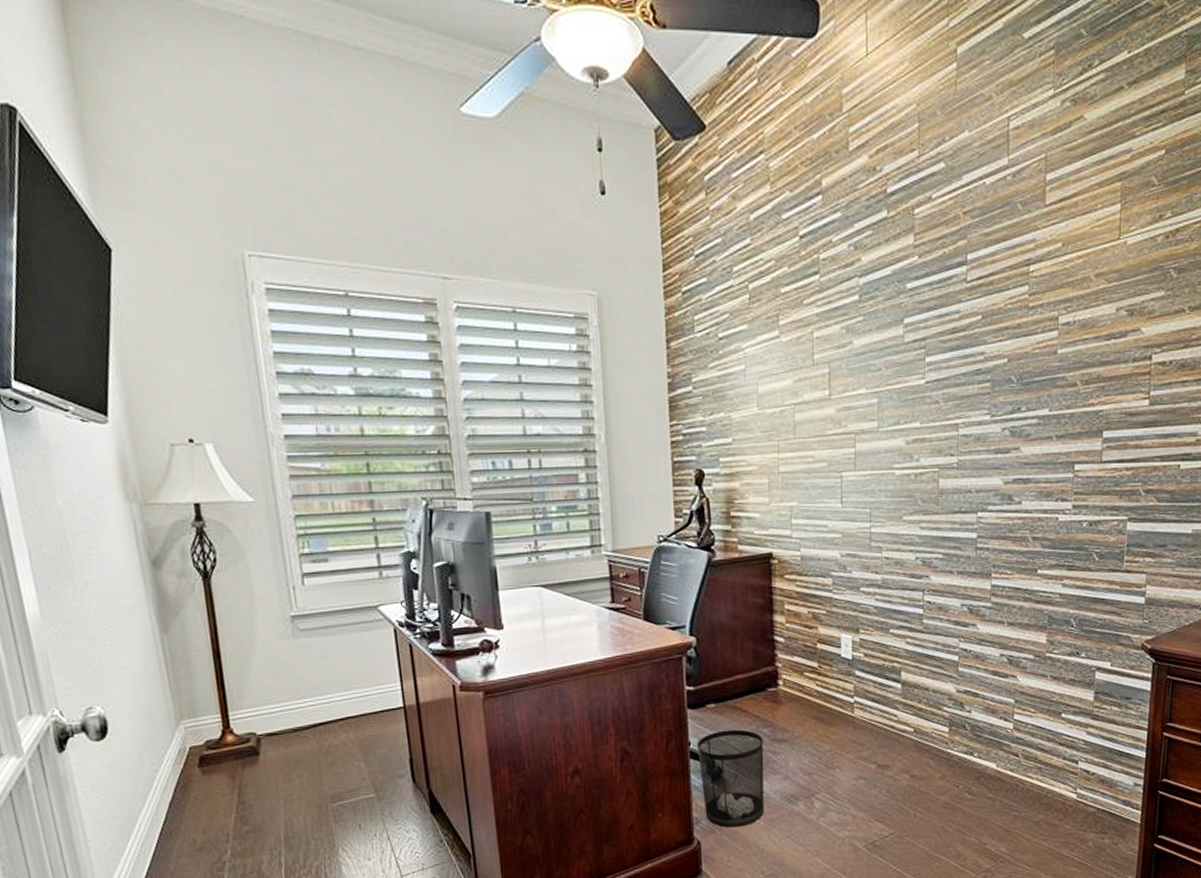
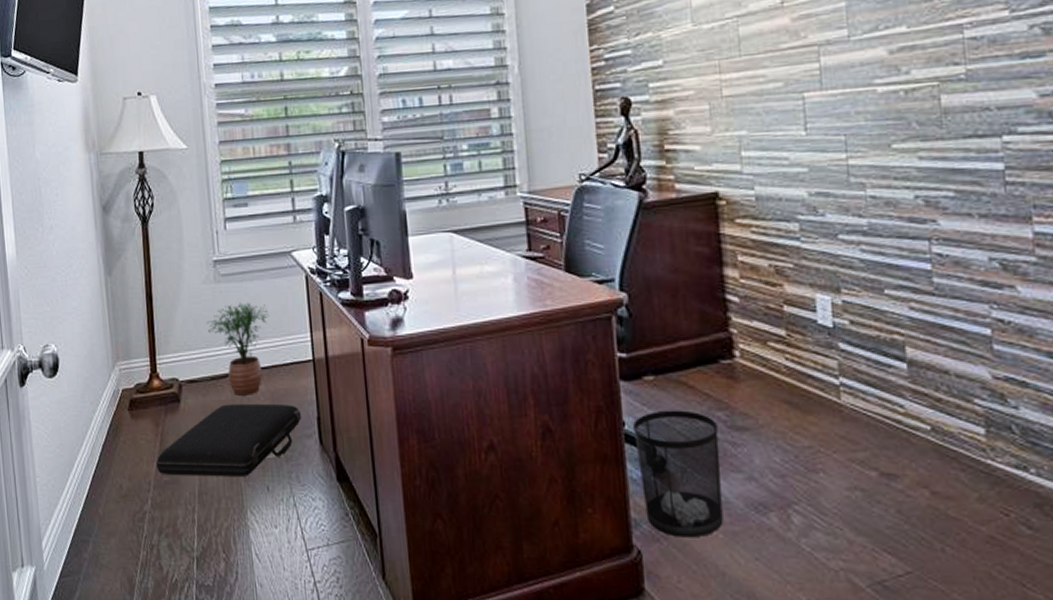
briefcase: none [234,749,394,825] -> present [156,404,302,476]
potted plant: none [285,656,356,744] -> present [206,302,269,395]

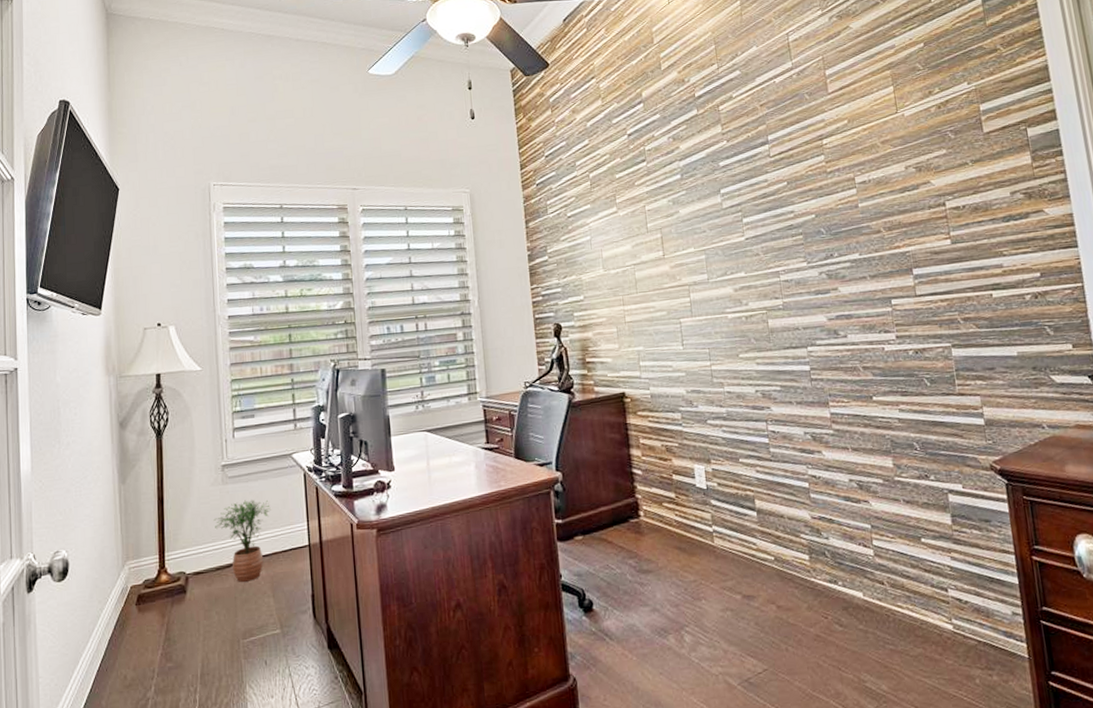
briefcase: present [156,404,302,476] -> none [161,586,298,661]
waste bin: present [632,410,724,538] -> none [567,561,636,664]

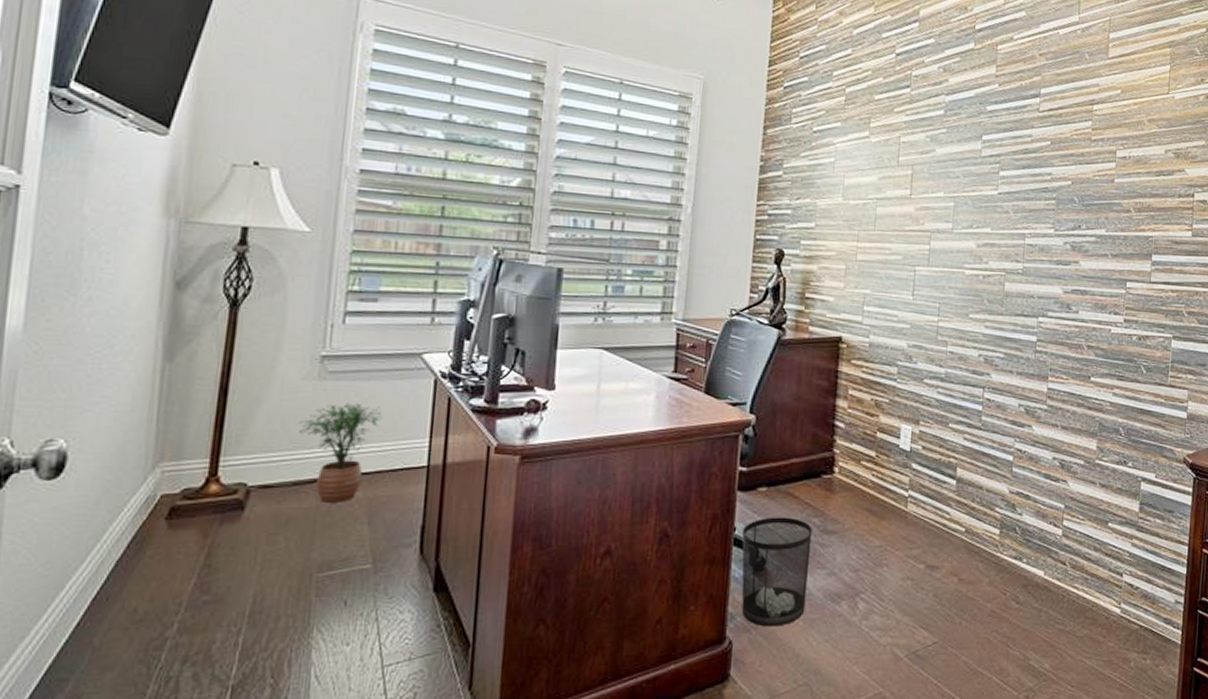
waste bin: none [567,561,636,664] -> present [741,517,812,627]

